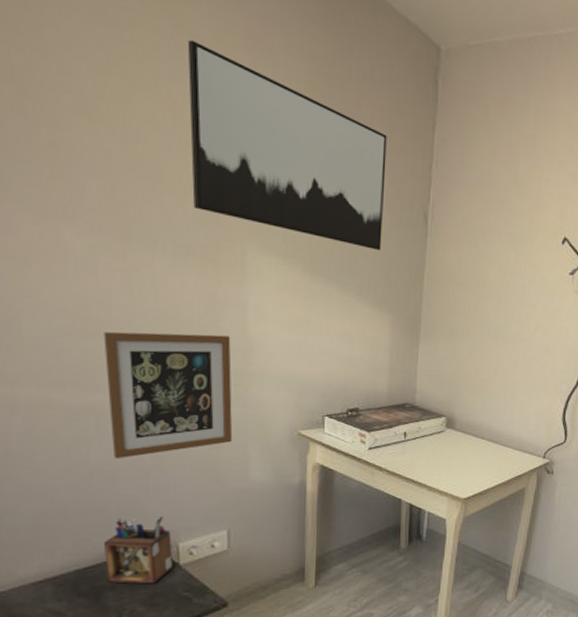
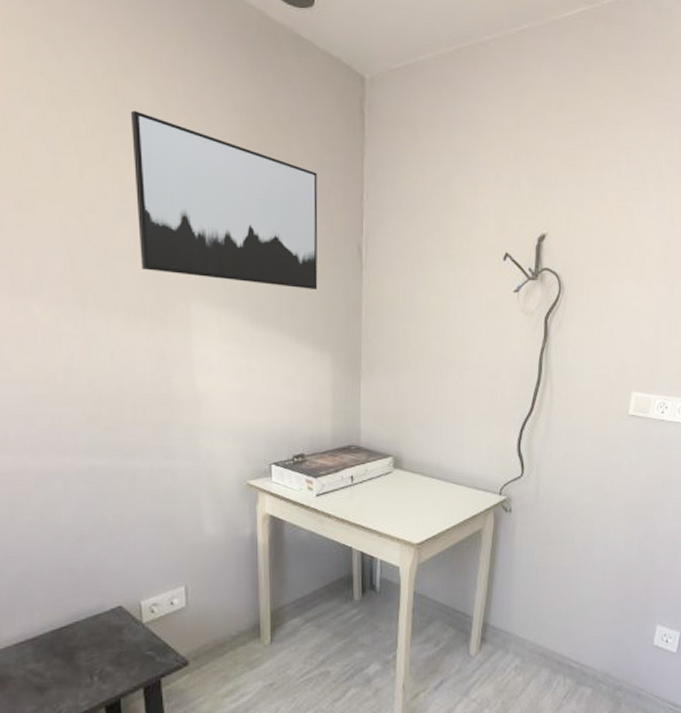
picture frame: present [103,331,233,460] -> none [68,390,186,520]
desk organizer: present [103,516,173,584] -> none [74,574,136,644]

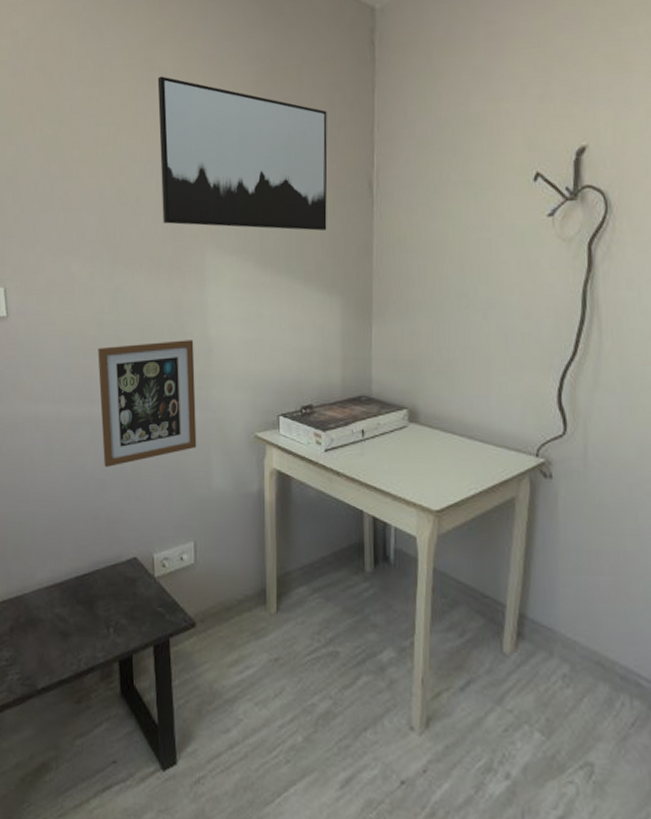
picture frame: none [68,390,186,520] -> present [98,340,197,468]

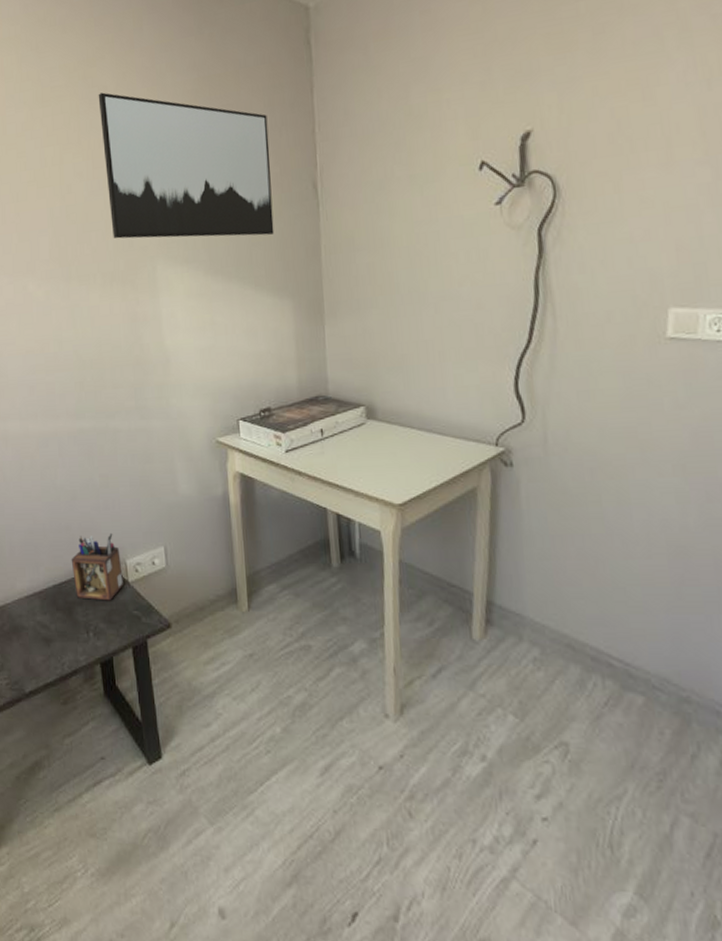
desk organizer: none [96,524,149,596] -> present [71,532,123,601]
picture frame: present [98,340,197,468] -> none [59,351,161,480]

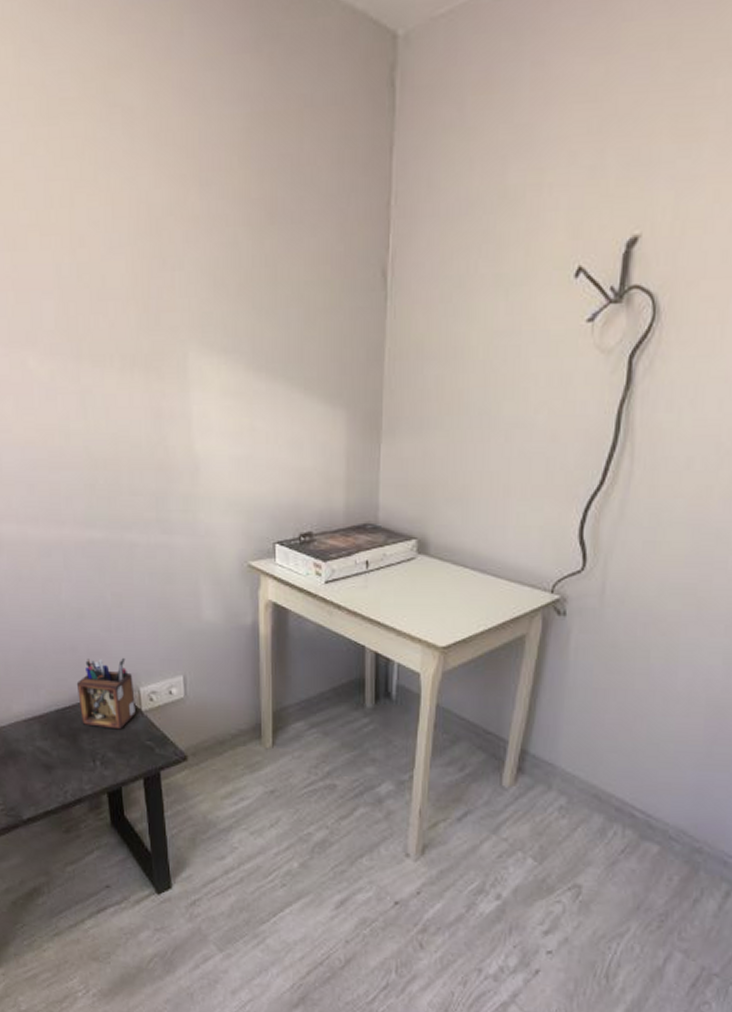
wall art: present [98,92,274,239] -> none [121,115,334,329]

